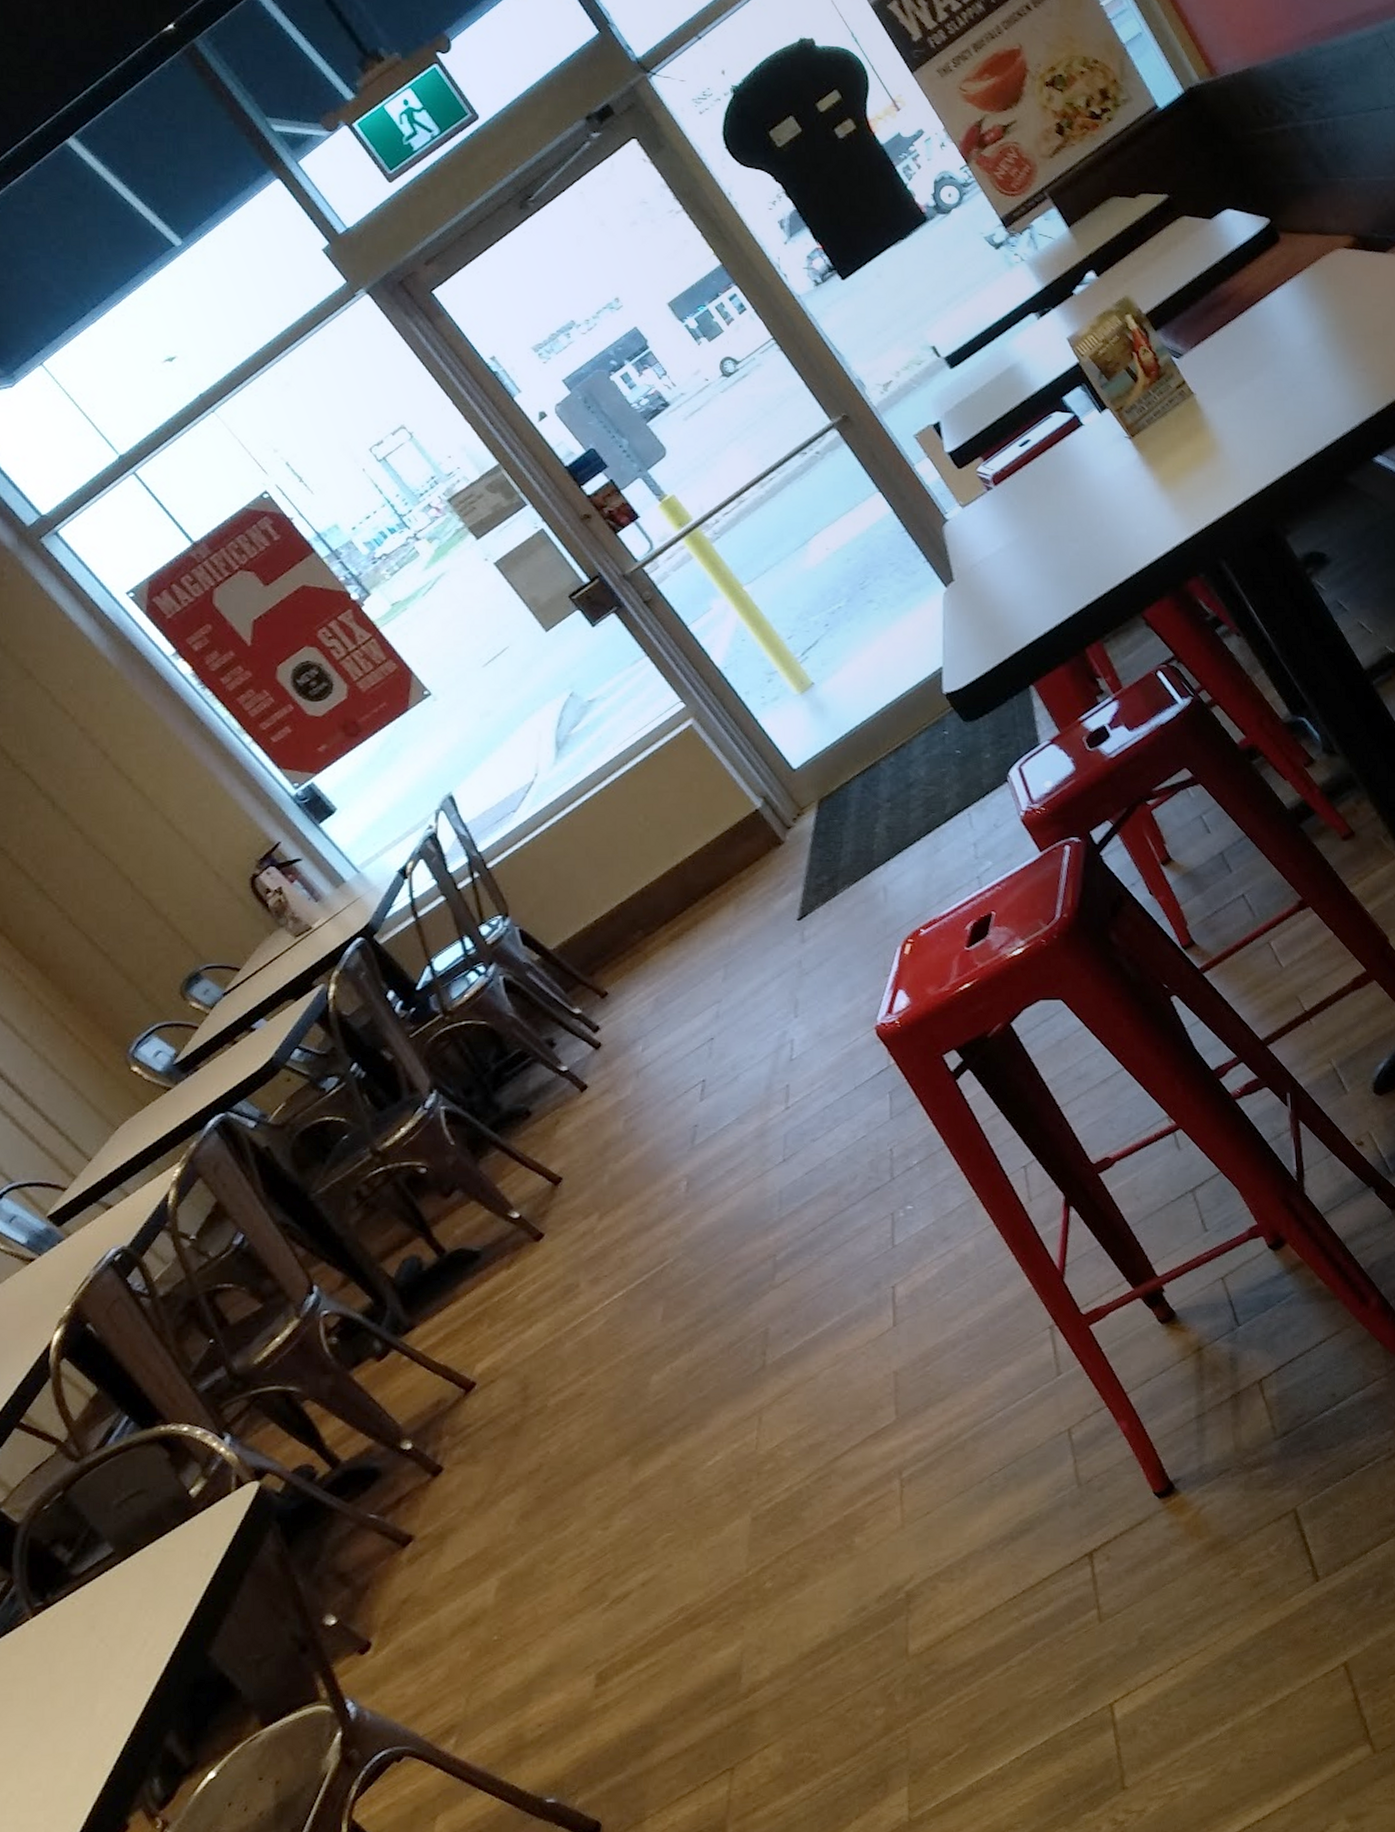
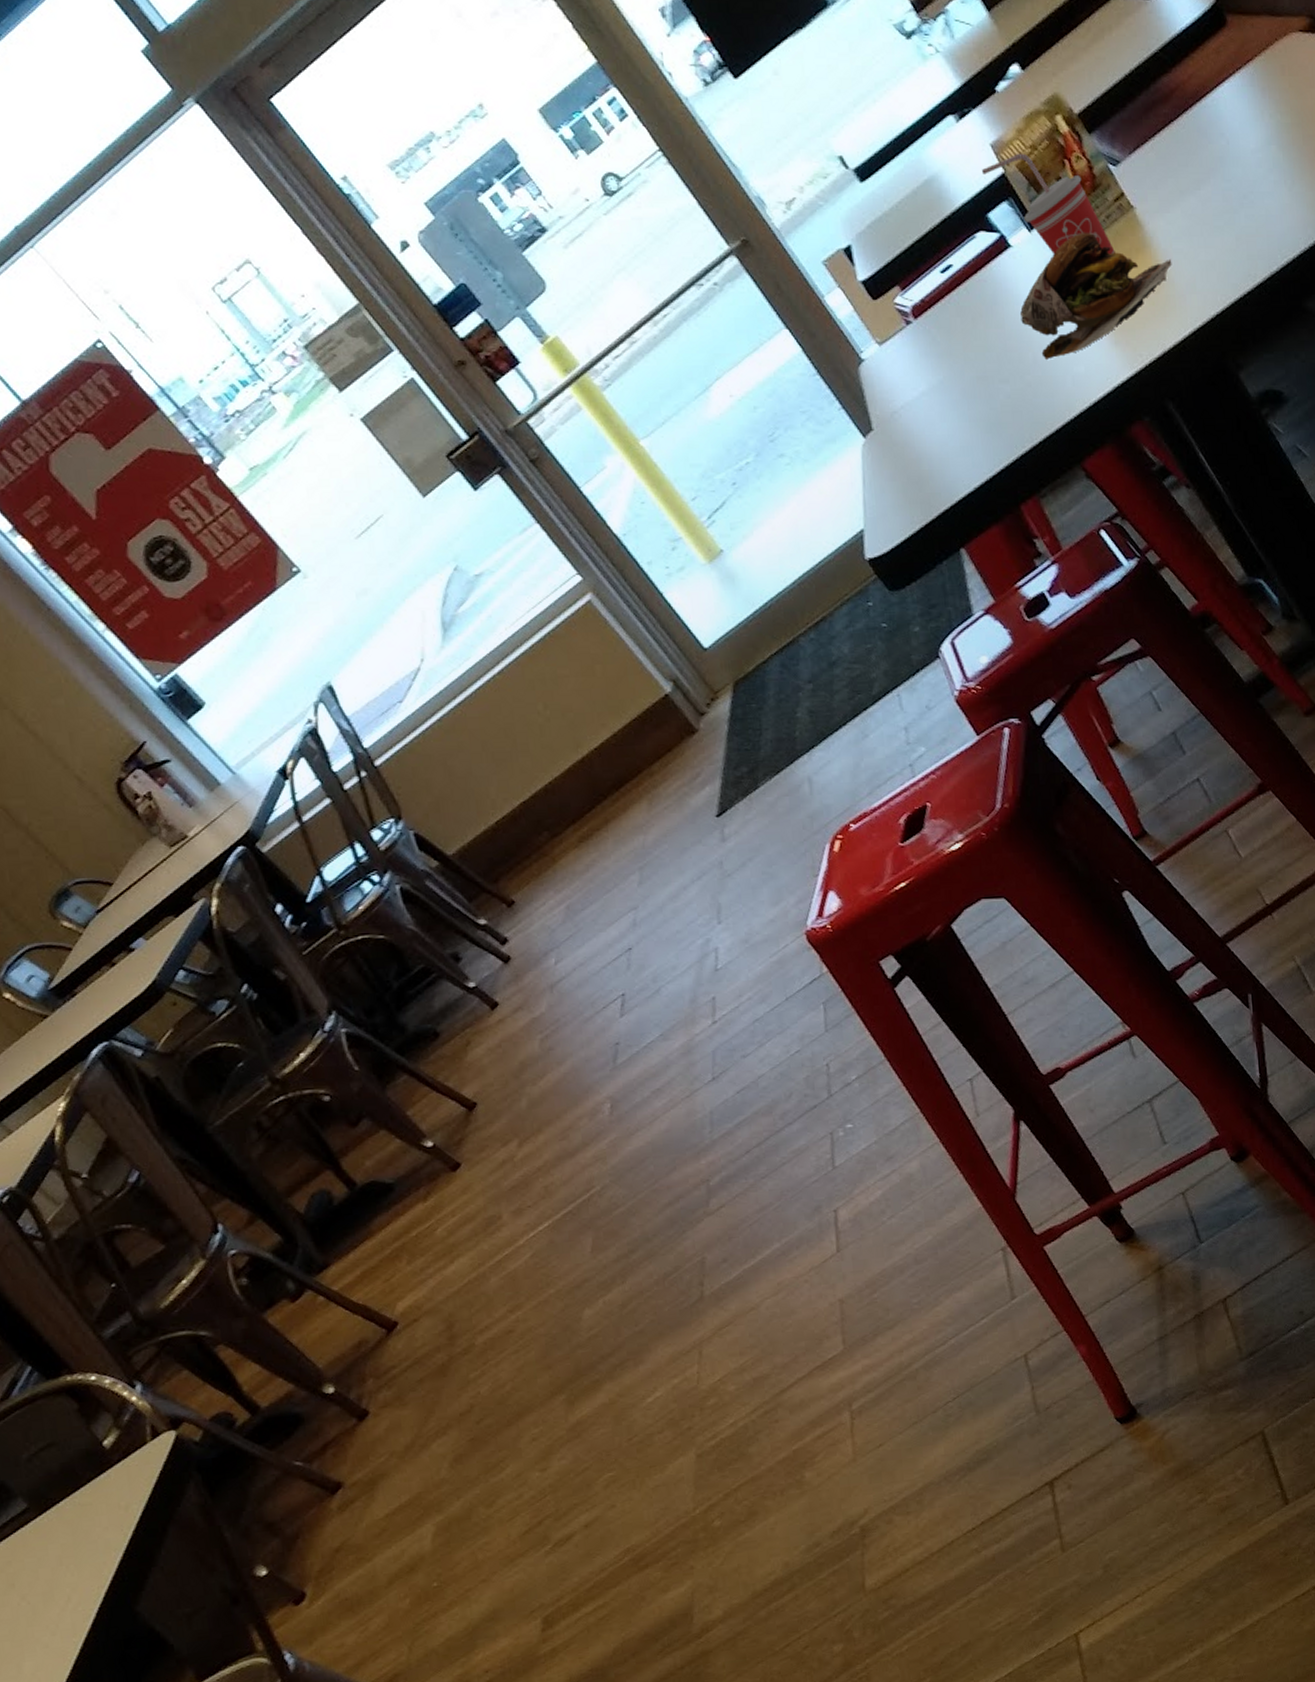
beverage cup: none [1059,346,1177,434] -> present [982,153,1115,255]
burger: none [1090,414,1228,522] -> present [1020,233,1172,359]

